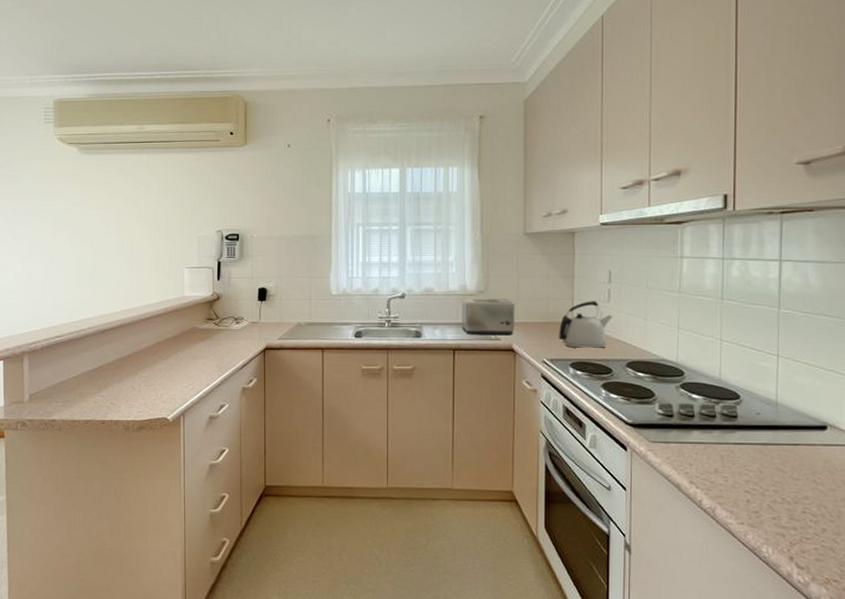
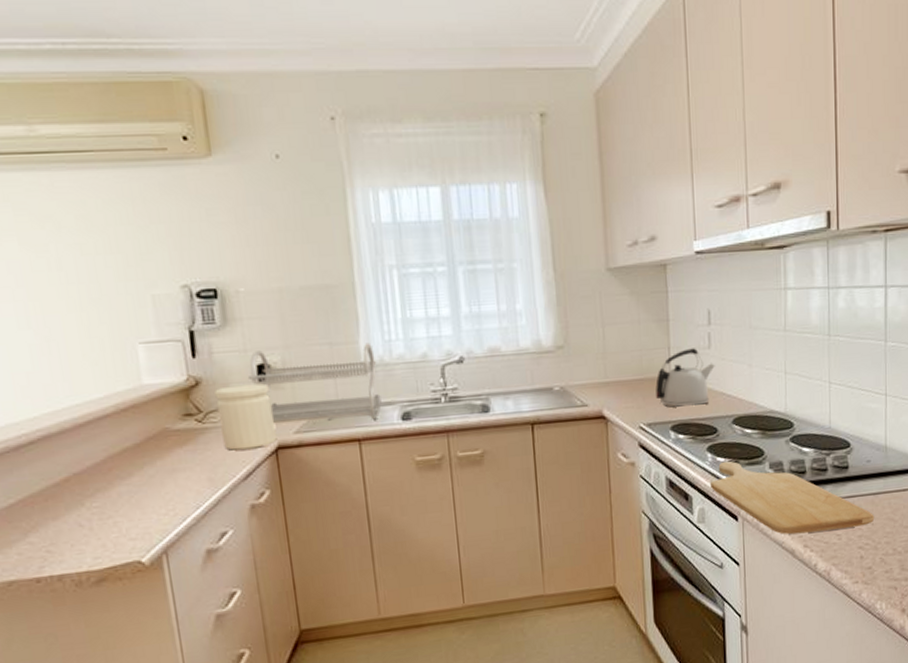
jar: none [229,301,266,347] -> present [214,383,278,451]
dish rack: none [252,278,341,335] -> present [249,342,382,424]
toaster: present [462,299,515,336] -> none [536,353,604,403]
chopping board: none [603,398,763,472] -> present [711,461,875,535]

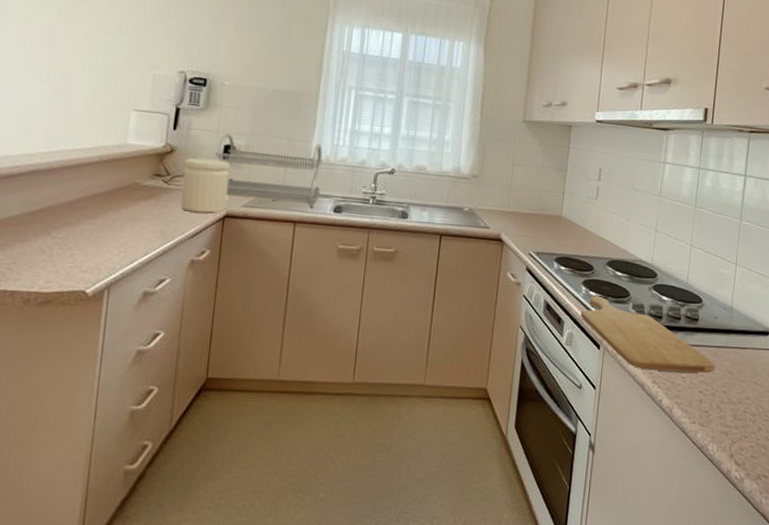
kettle: present [655,348,715,408] -> none [547,196,599,245]

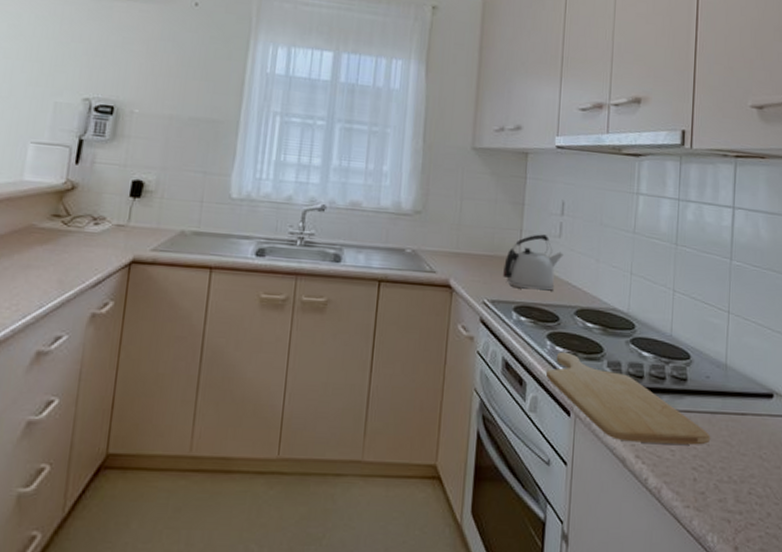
jar: present [181,157,230,214] -> none [82,195,139,259]
dish rack: present [215,133,323,208] -> none [122,167,244,251]
kettle: none [547,196,599,245] -> present [503,234,564,291]

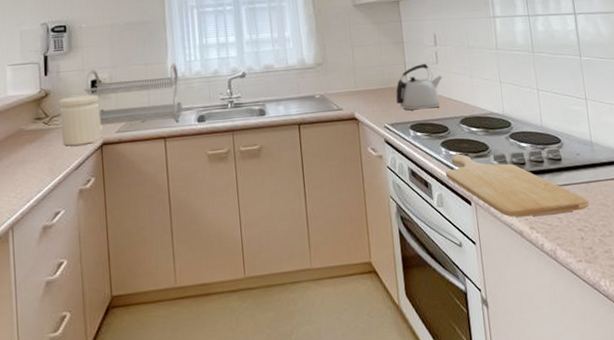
jar: none [82,195,139,259] -> present [59,94,103,146]
dish rack: none [122,167,244,251] -> present [85,63,183,126]

